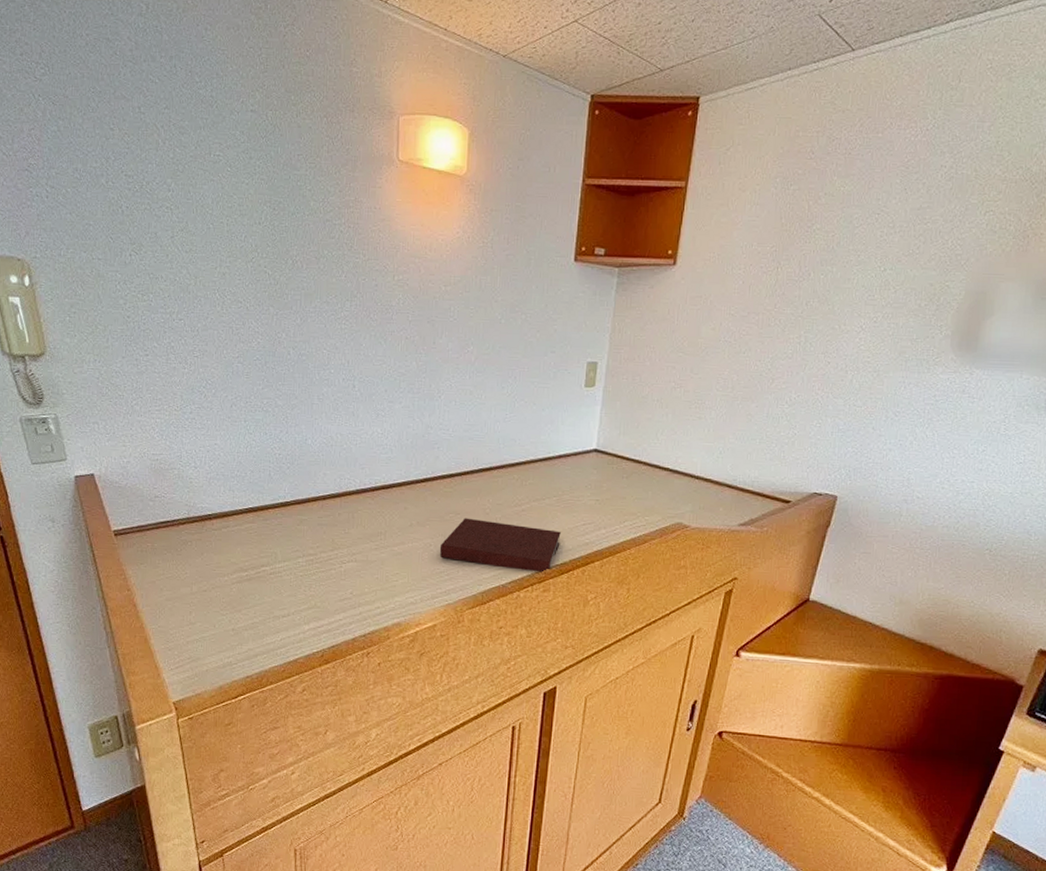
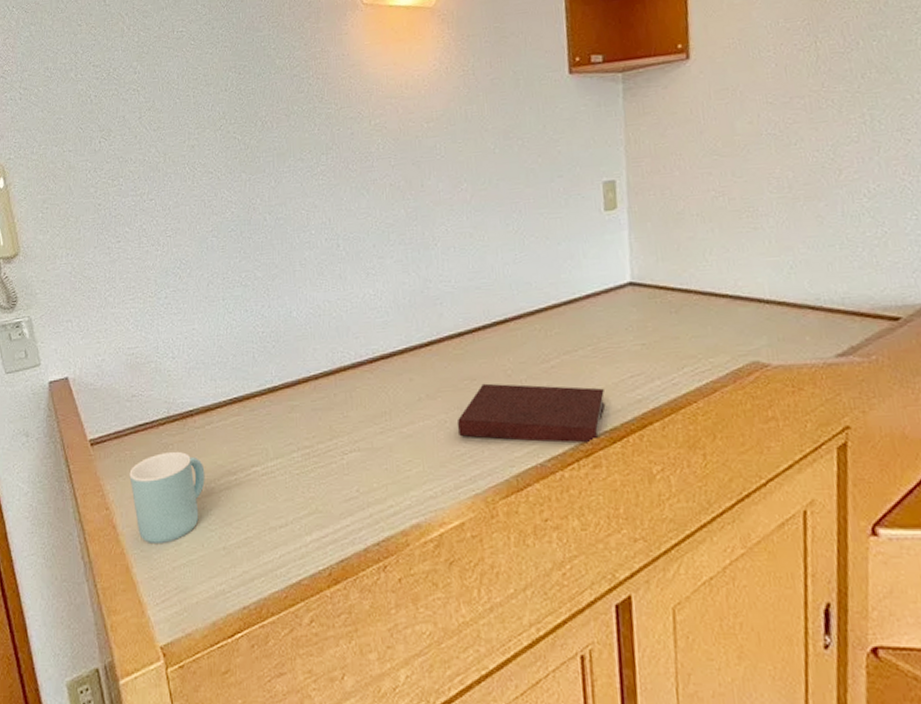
mug: none [150,547,220,623] -> present [129,451,205,545]

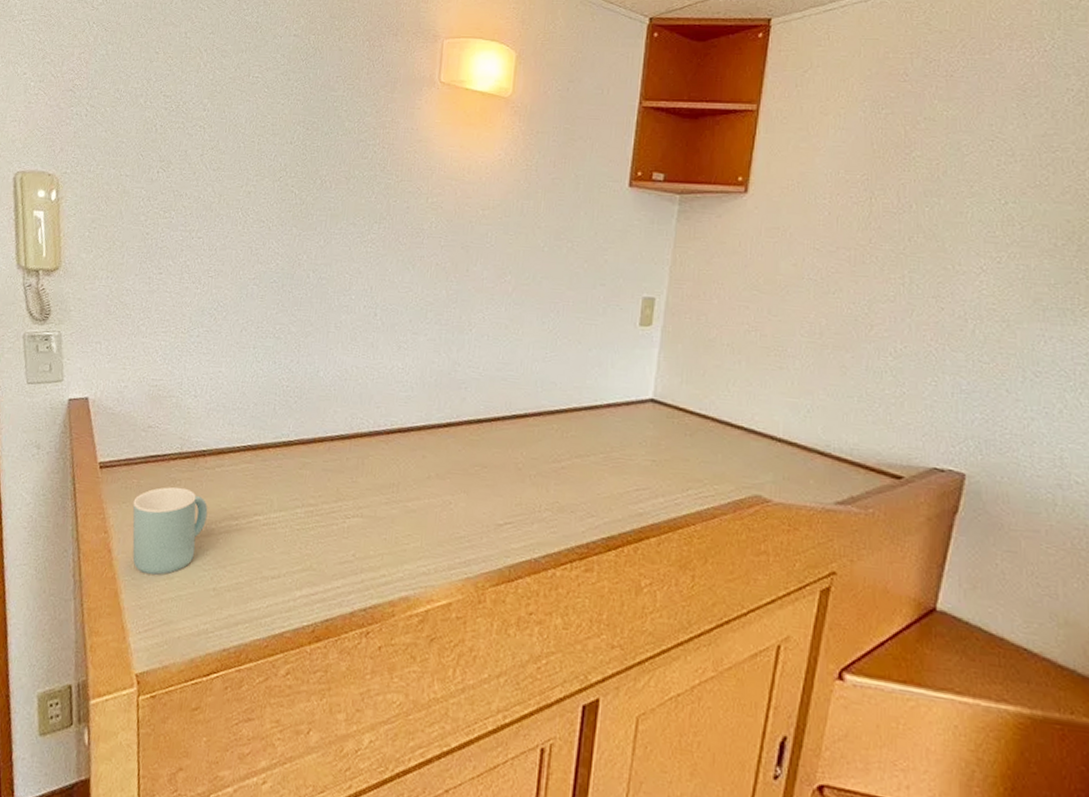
notebook: present [458,383,606,444] -> none [461,472,608,547]

